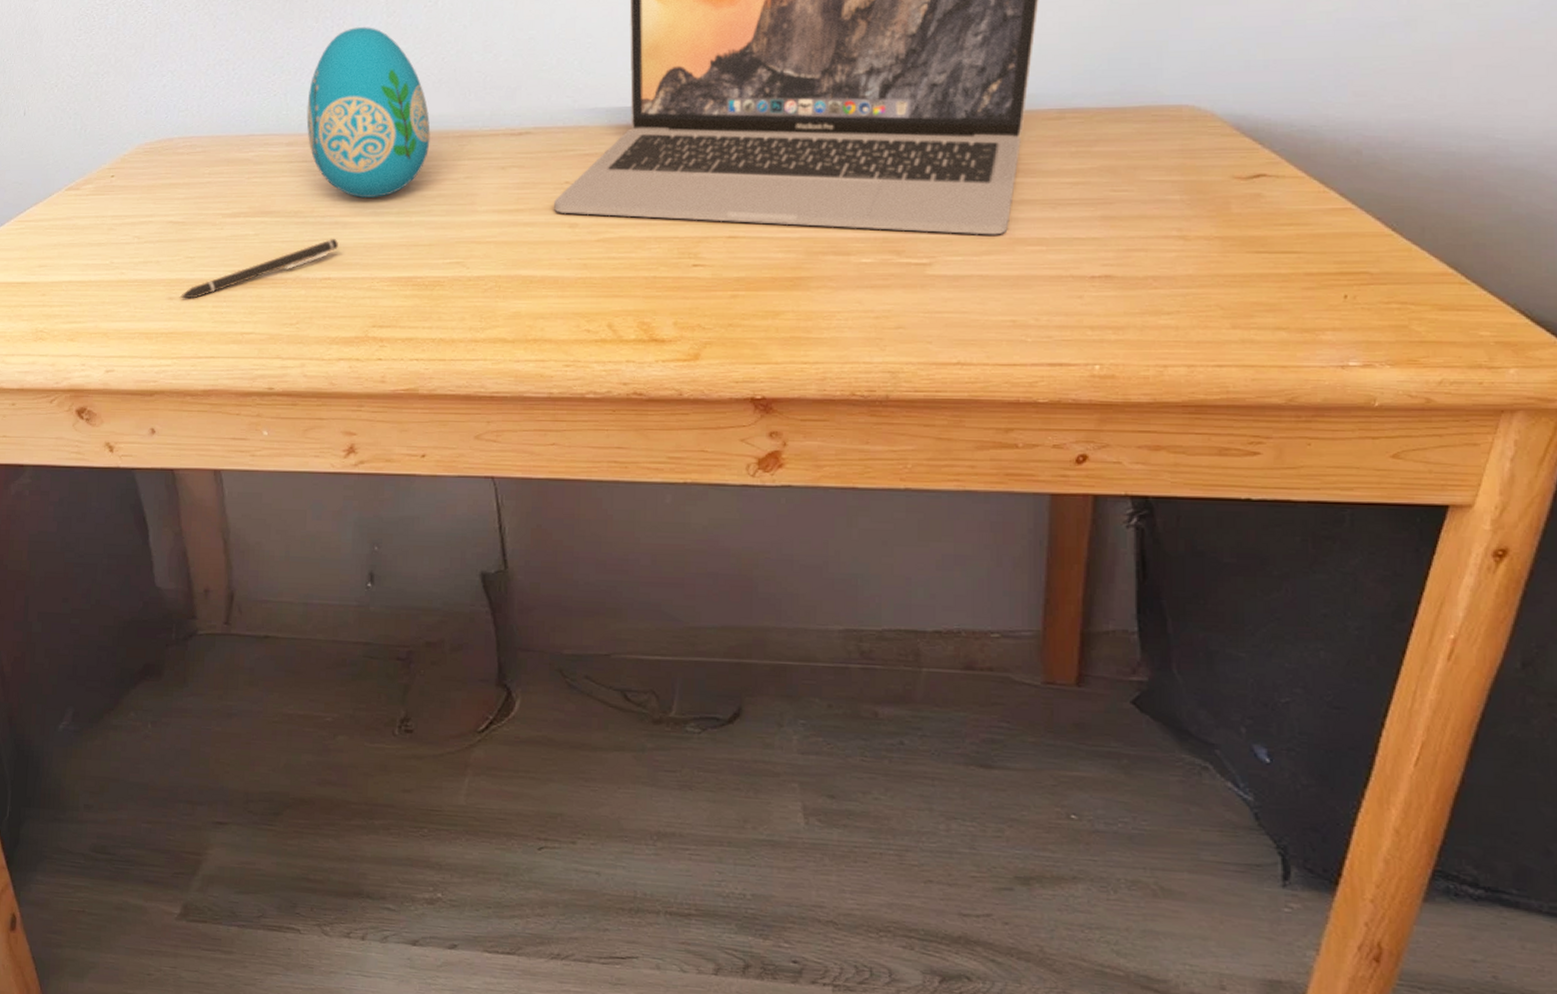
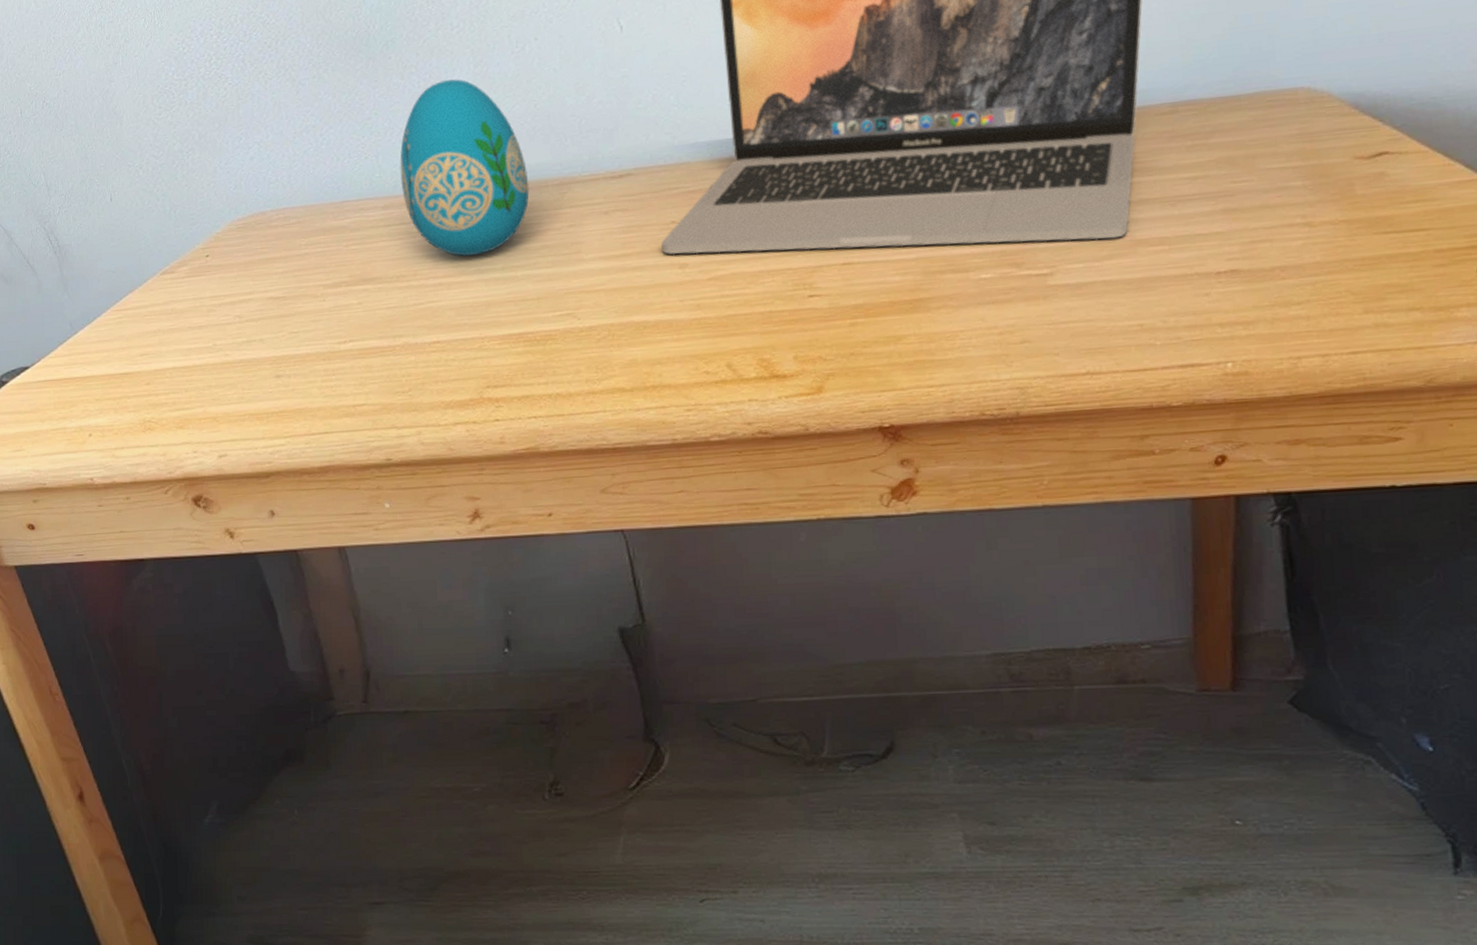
pen: present [179,238,338,299] -> none [287,300,445,376]

